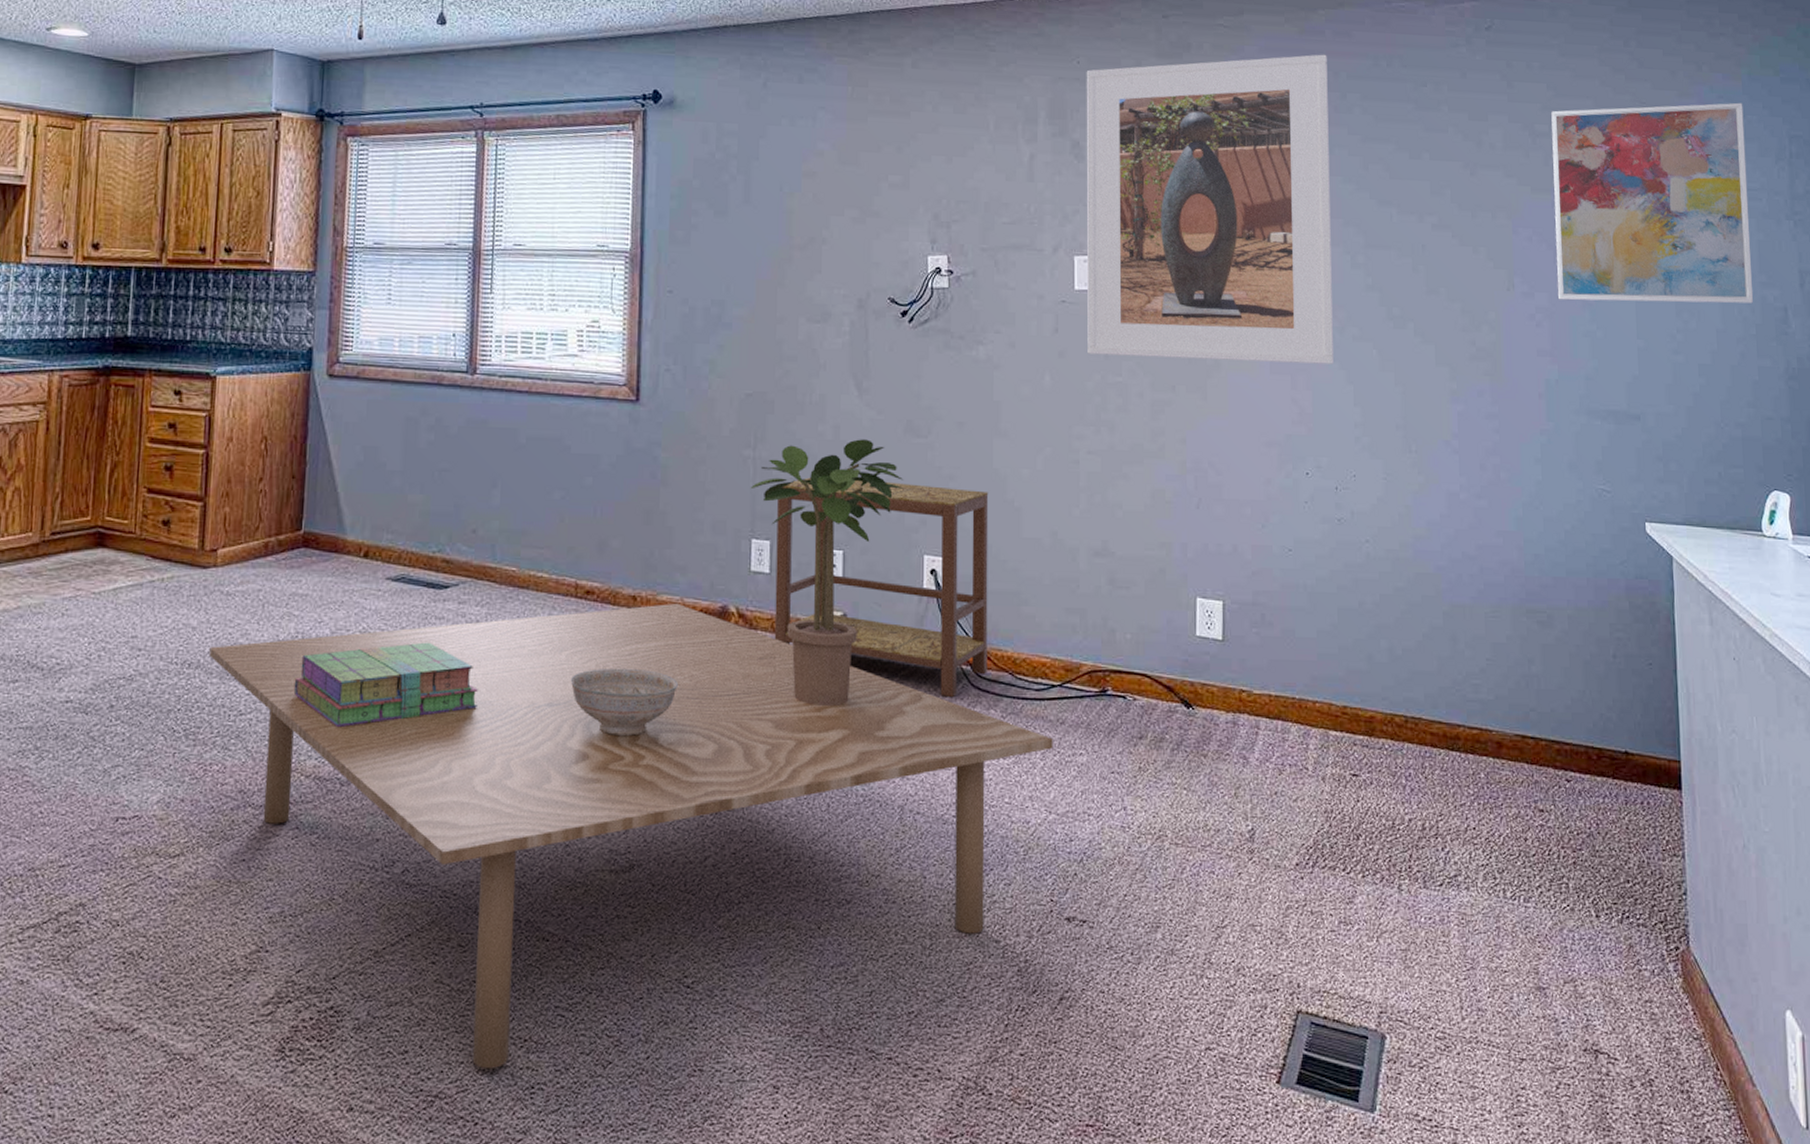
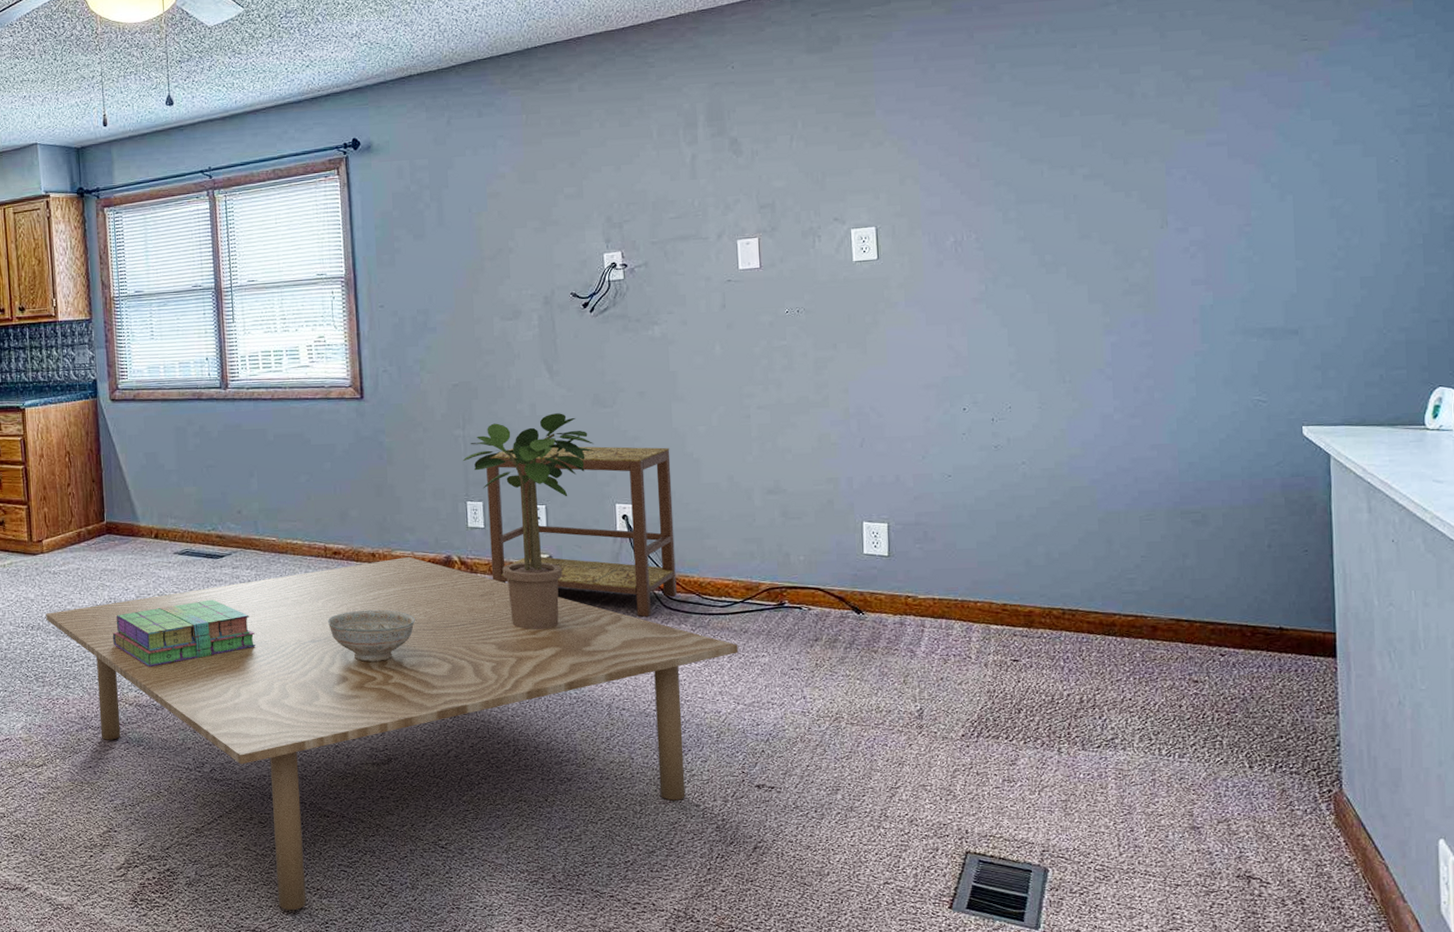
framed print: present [1086,54,1333,364] -> none [740,30,987,324]
wall art: present [1550,102,1753,304] -> none [1205,22,1420,232]

